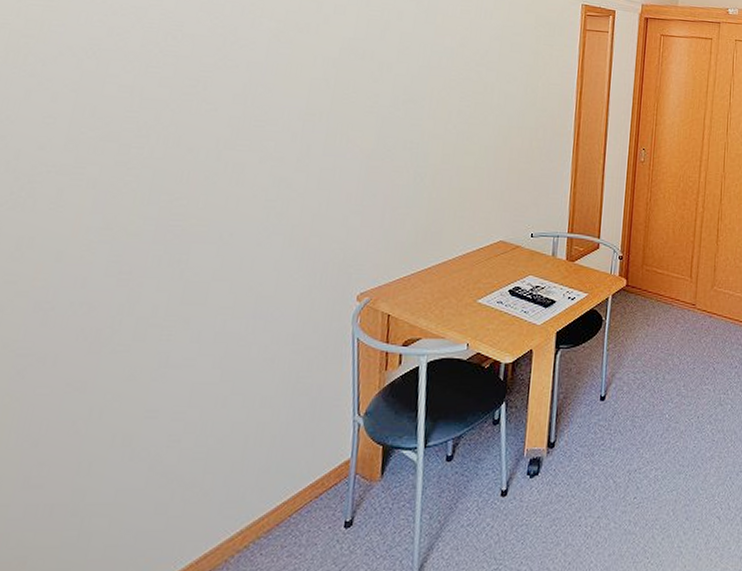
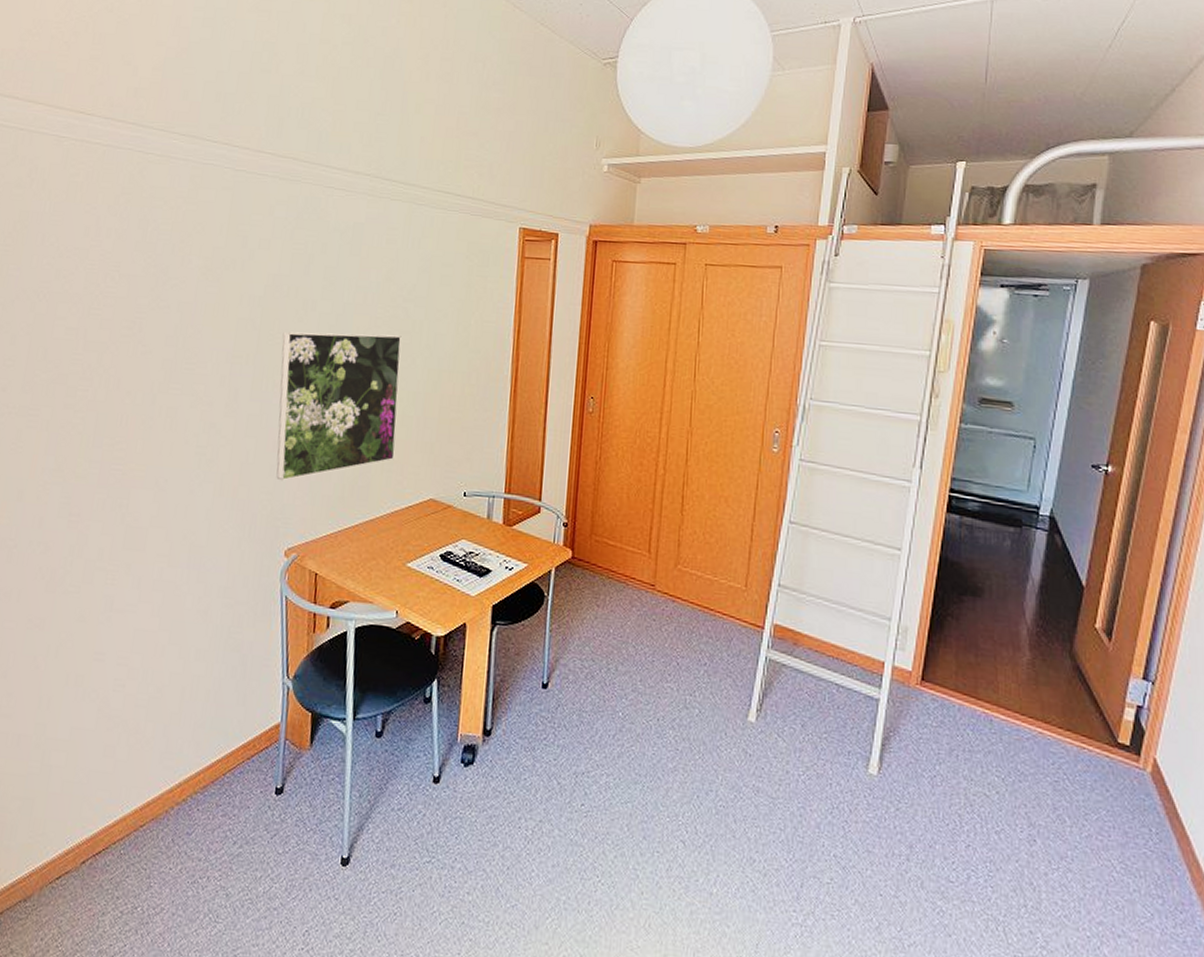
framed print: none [349,91,474,230] -> present [276,331,401,481]

